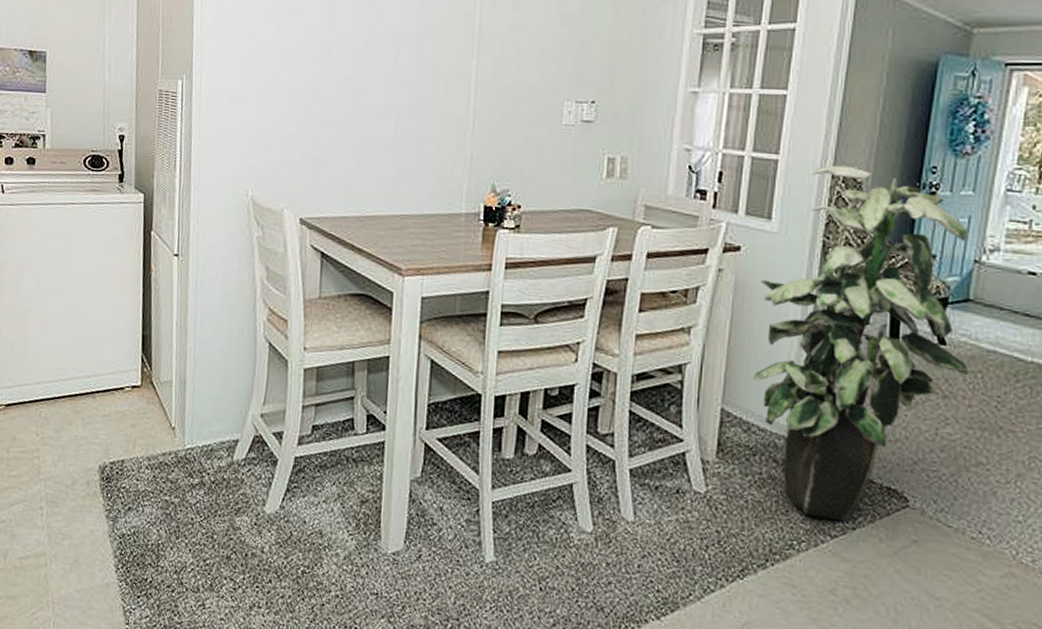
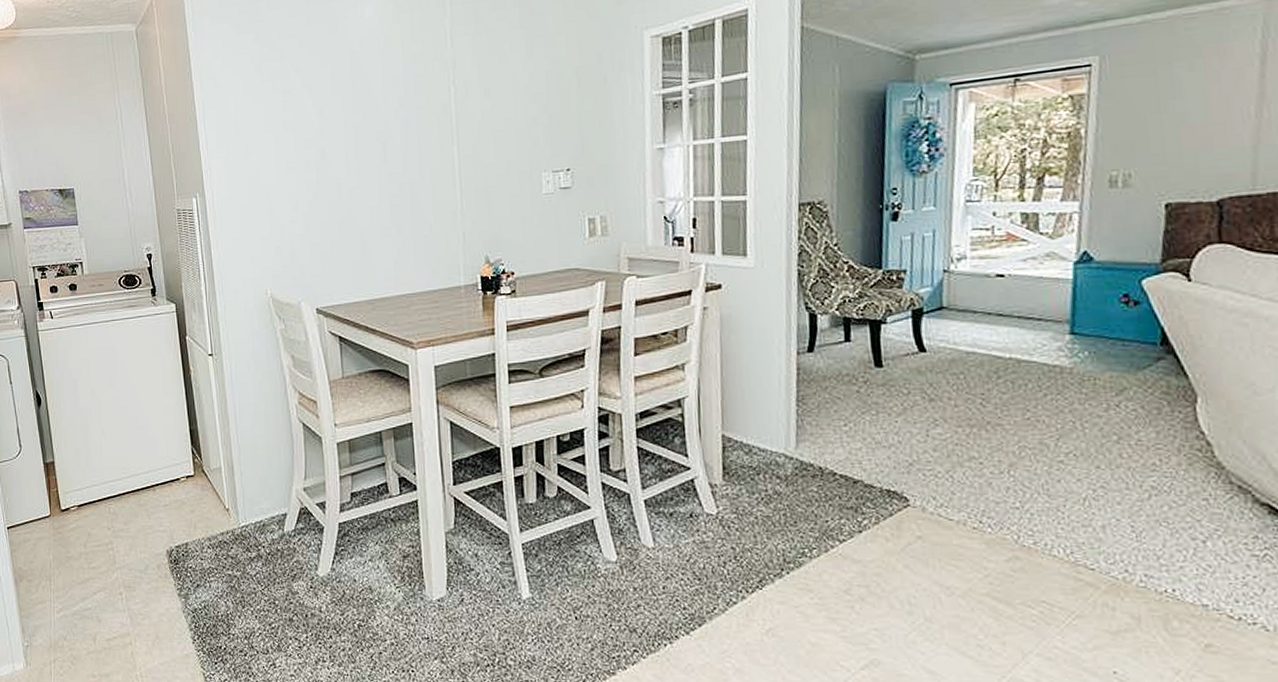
indoor plant: present [752,165,969,522] -> none [745,197,952,527]

